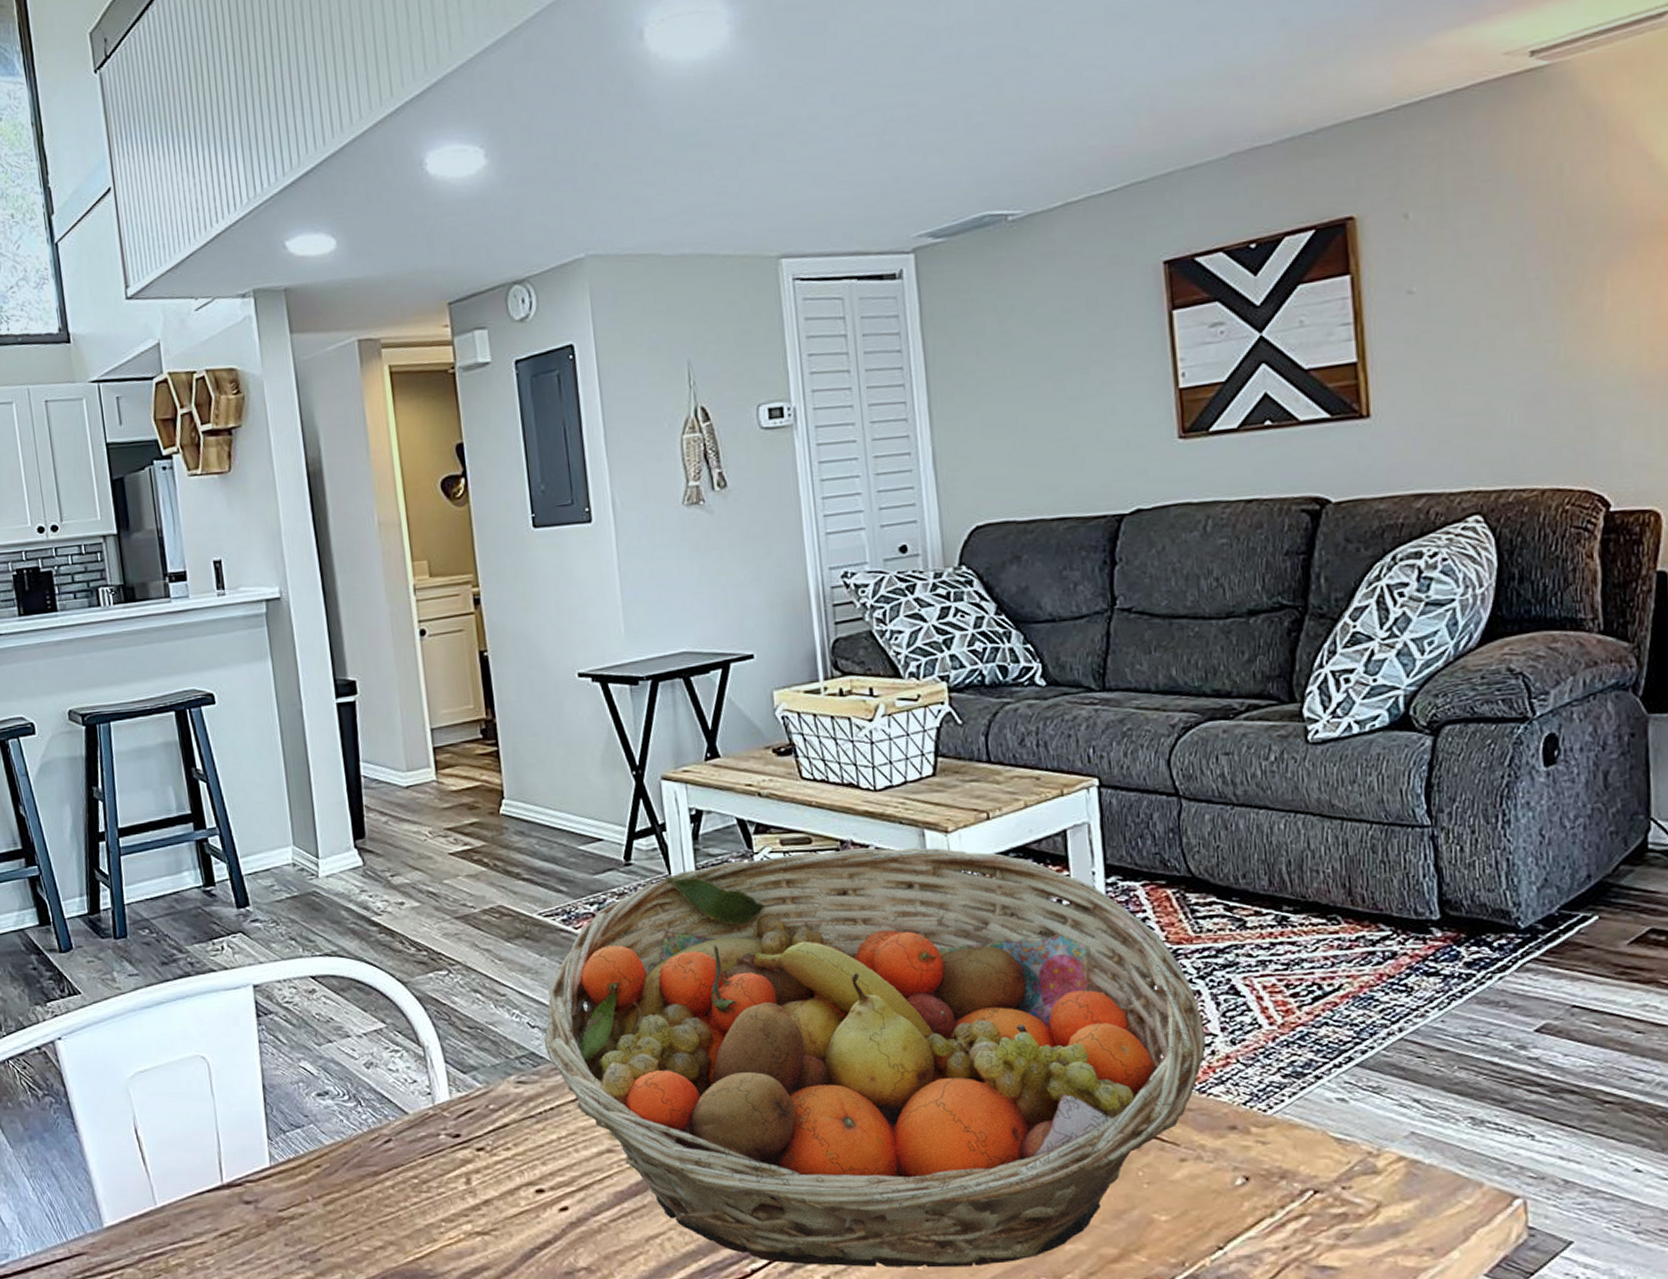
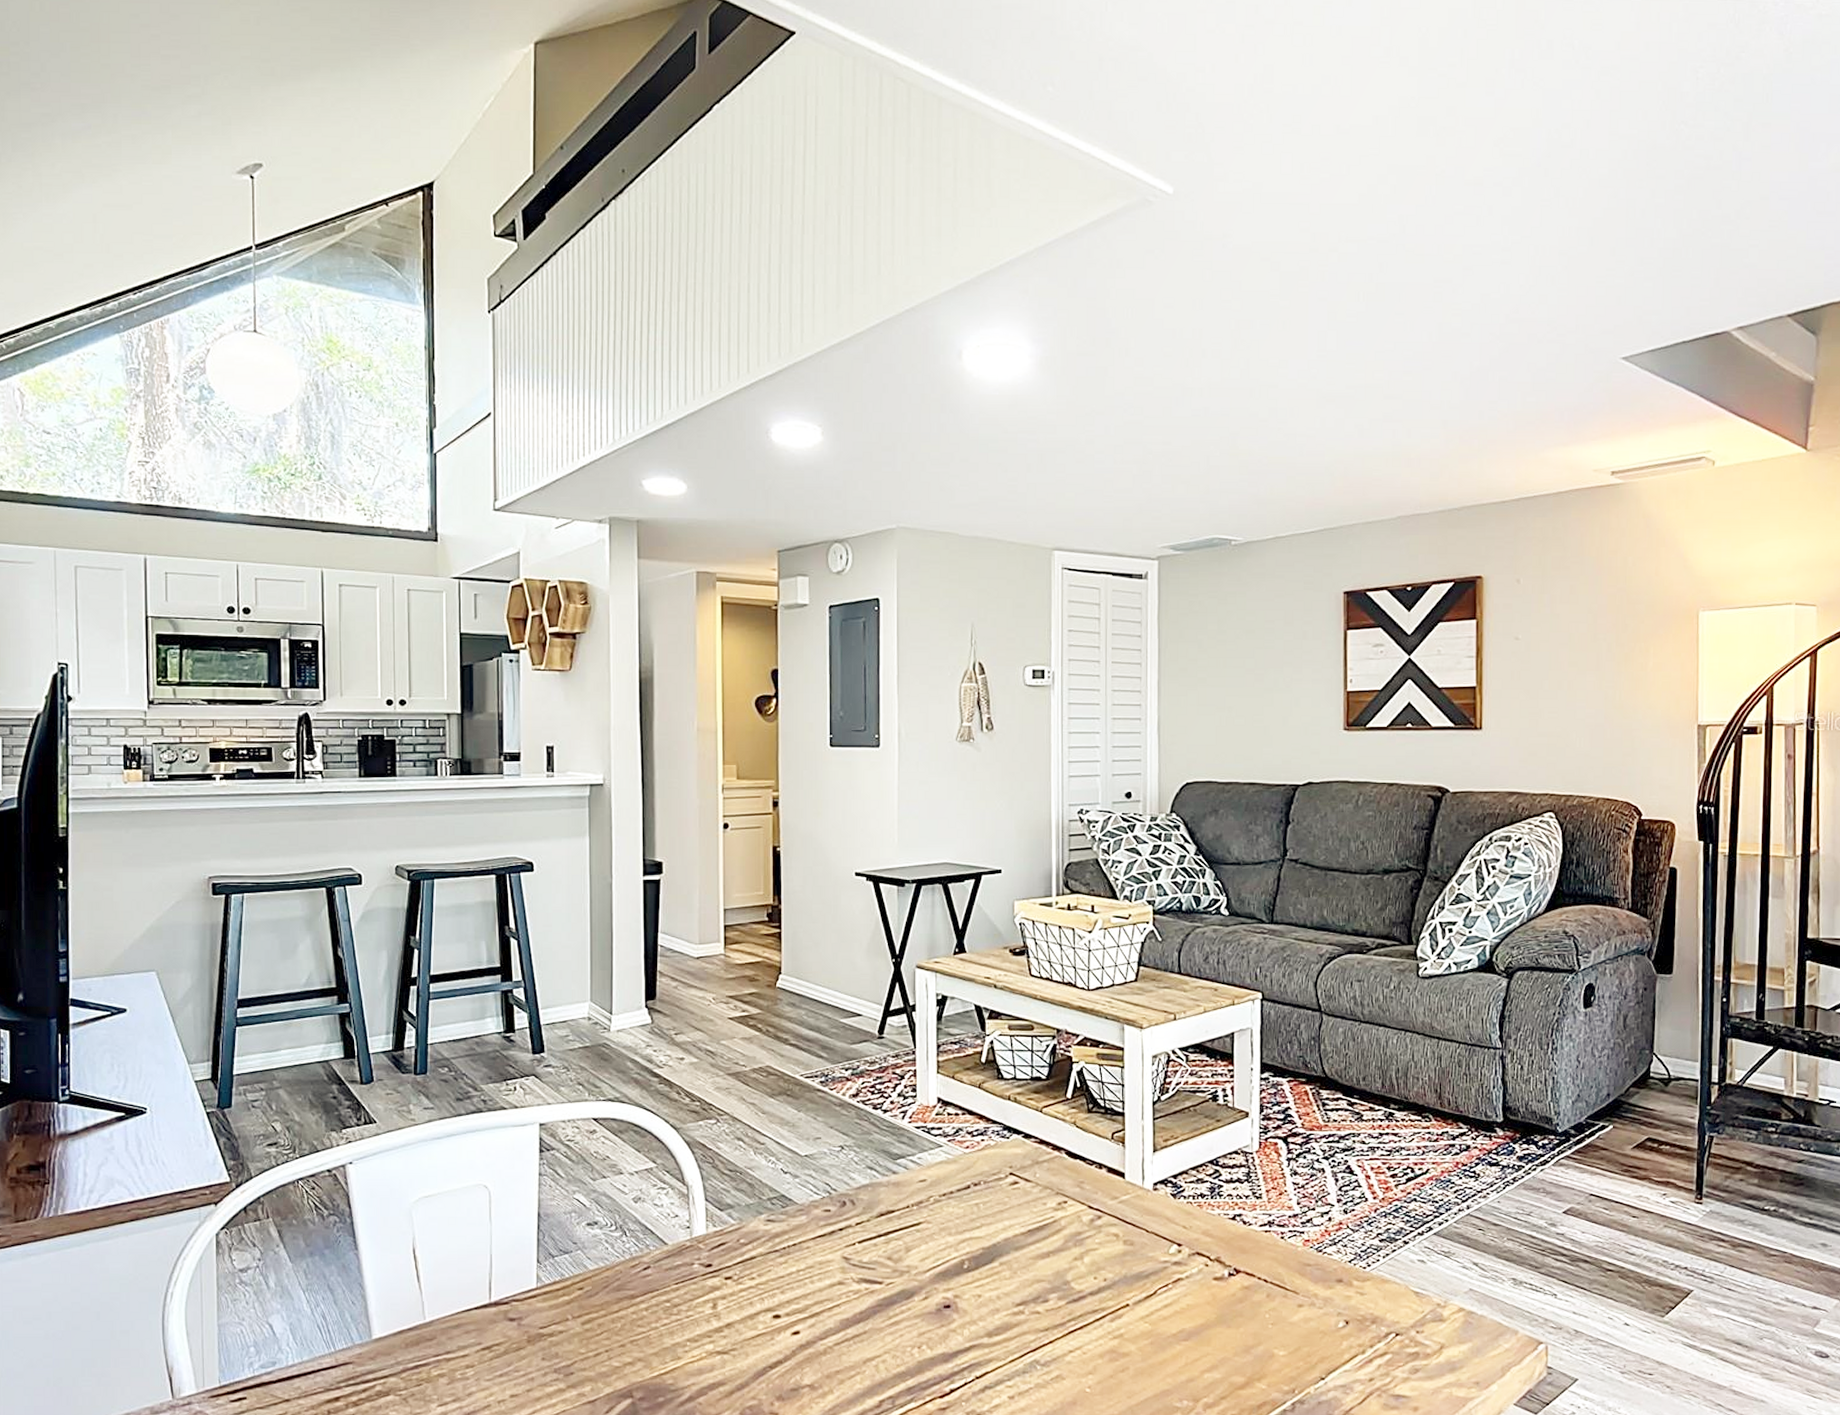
fruit basket: present [544,847,1206,1268] -> none [794,1037,1325,1391]

